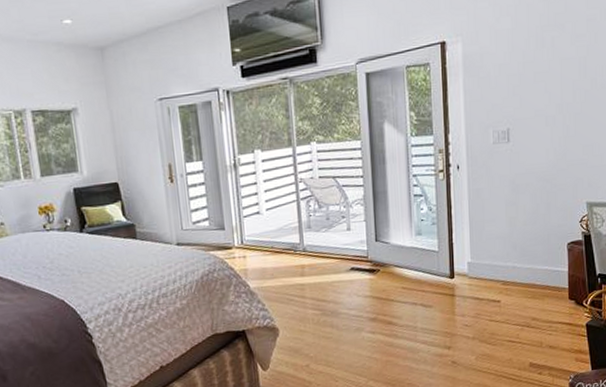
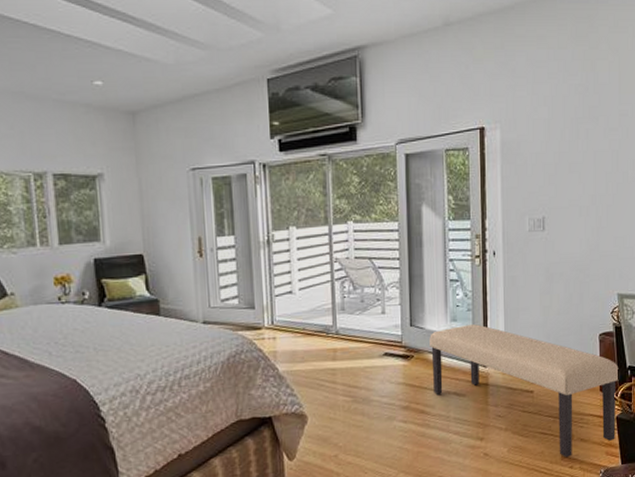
bench: none [395,237,589,364] -> present [429,324,619,457]

